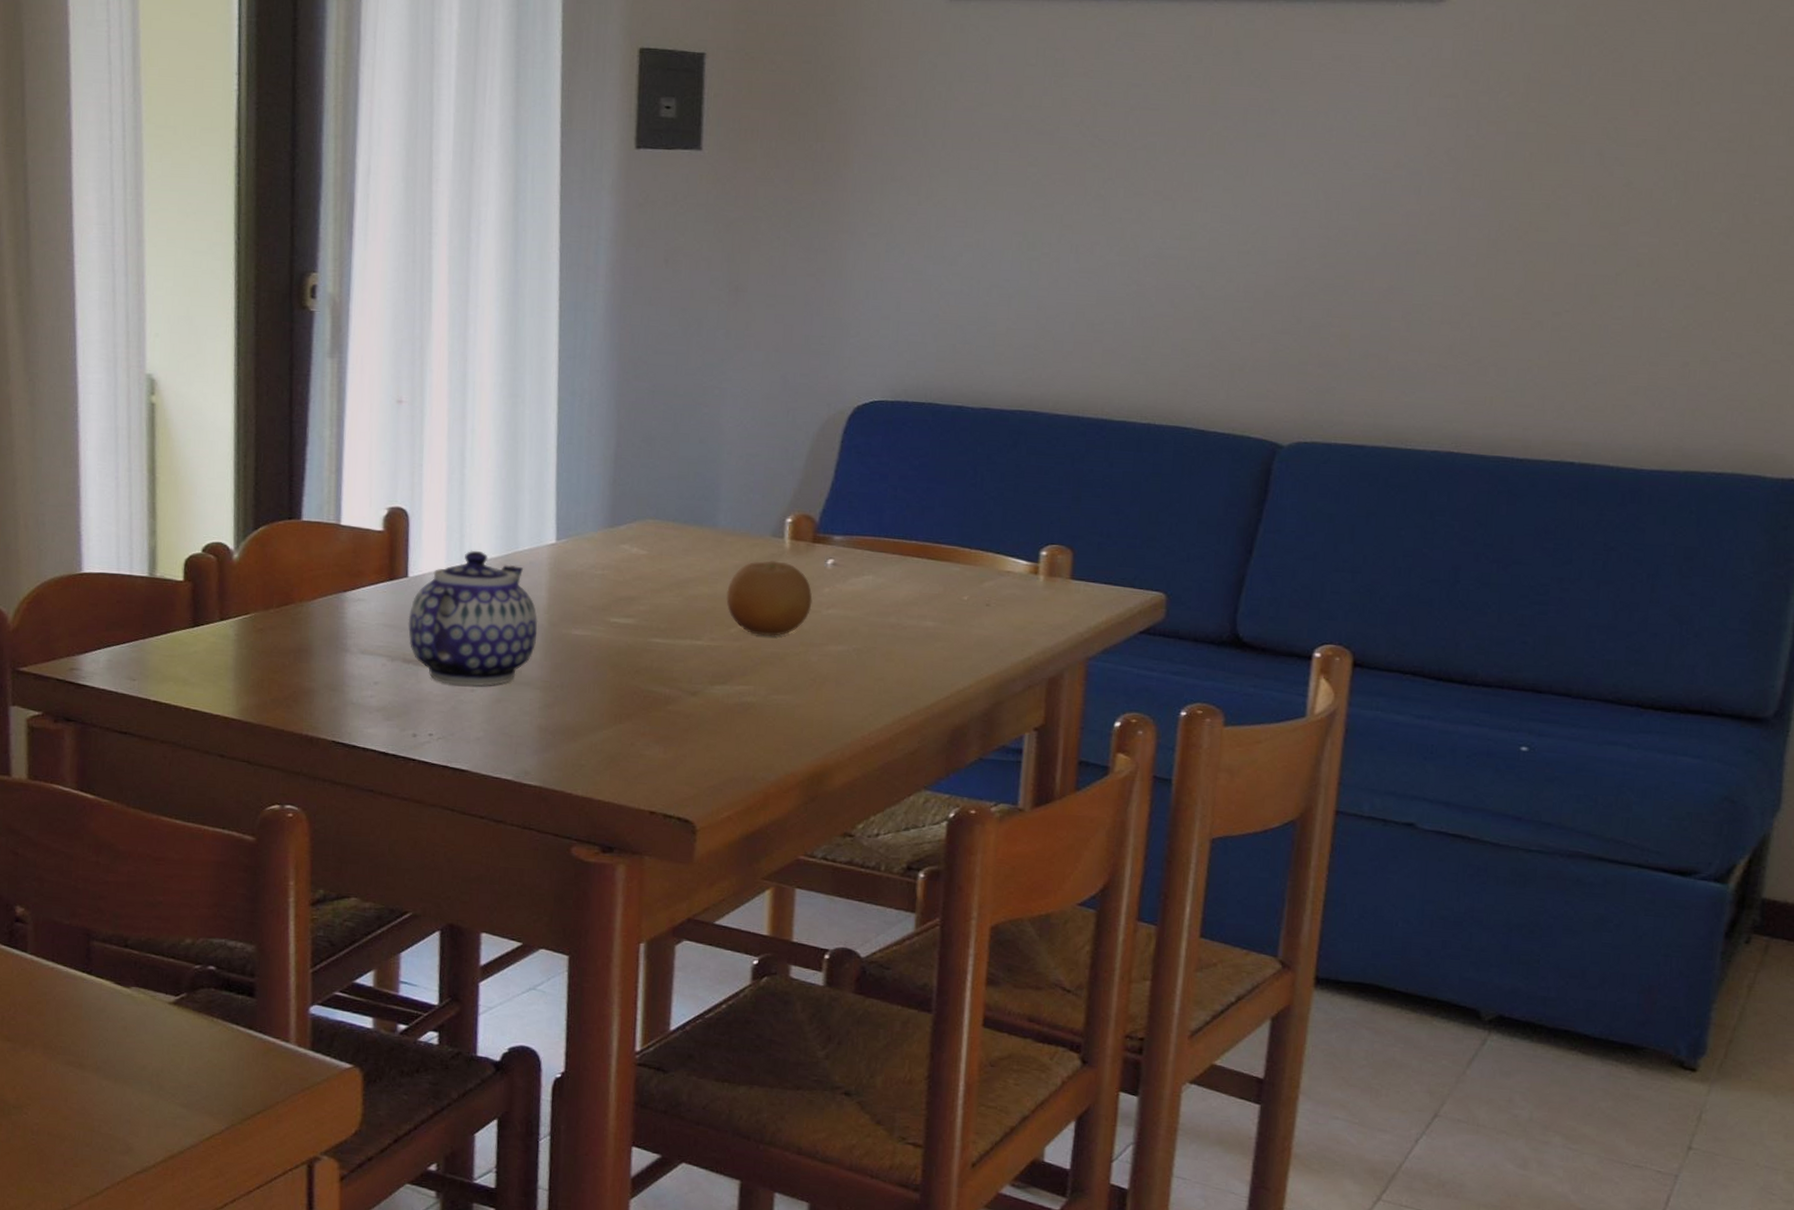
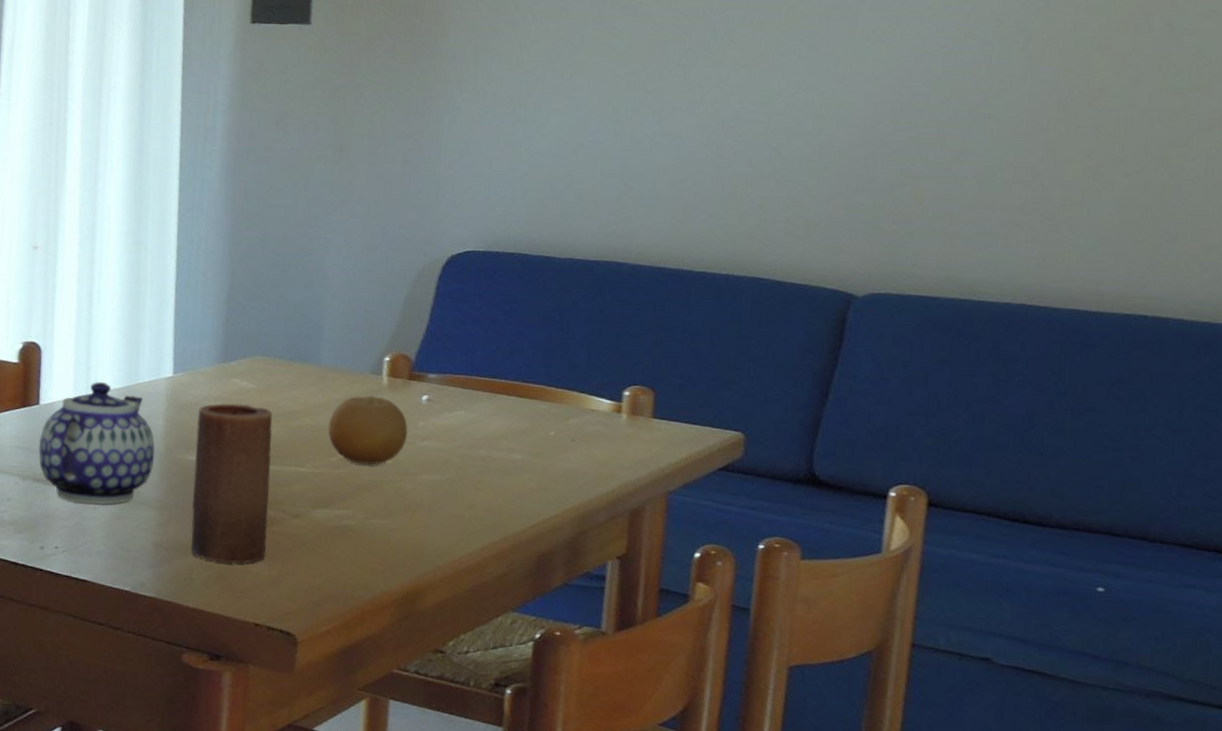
candle: none [579,571,667,748] -> present [191,403,273,564]

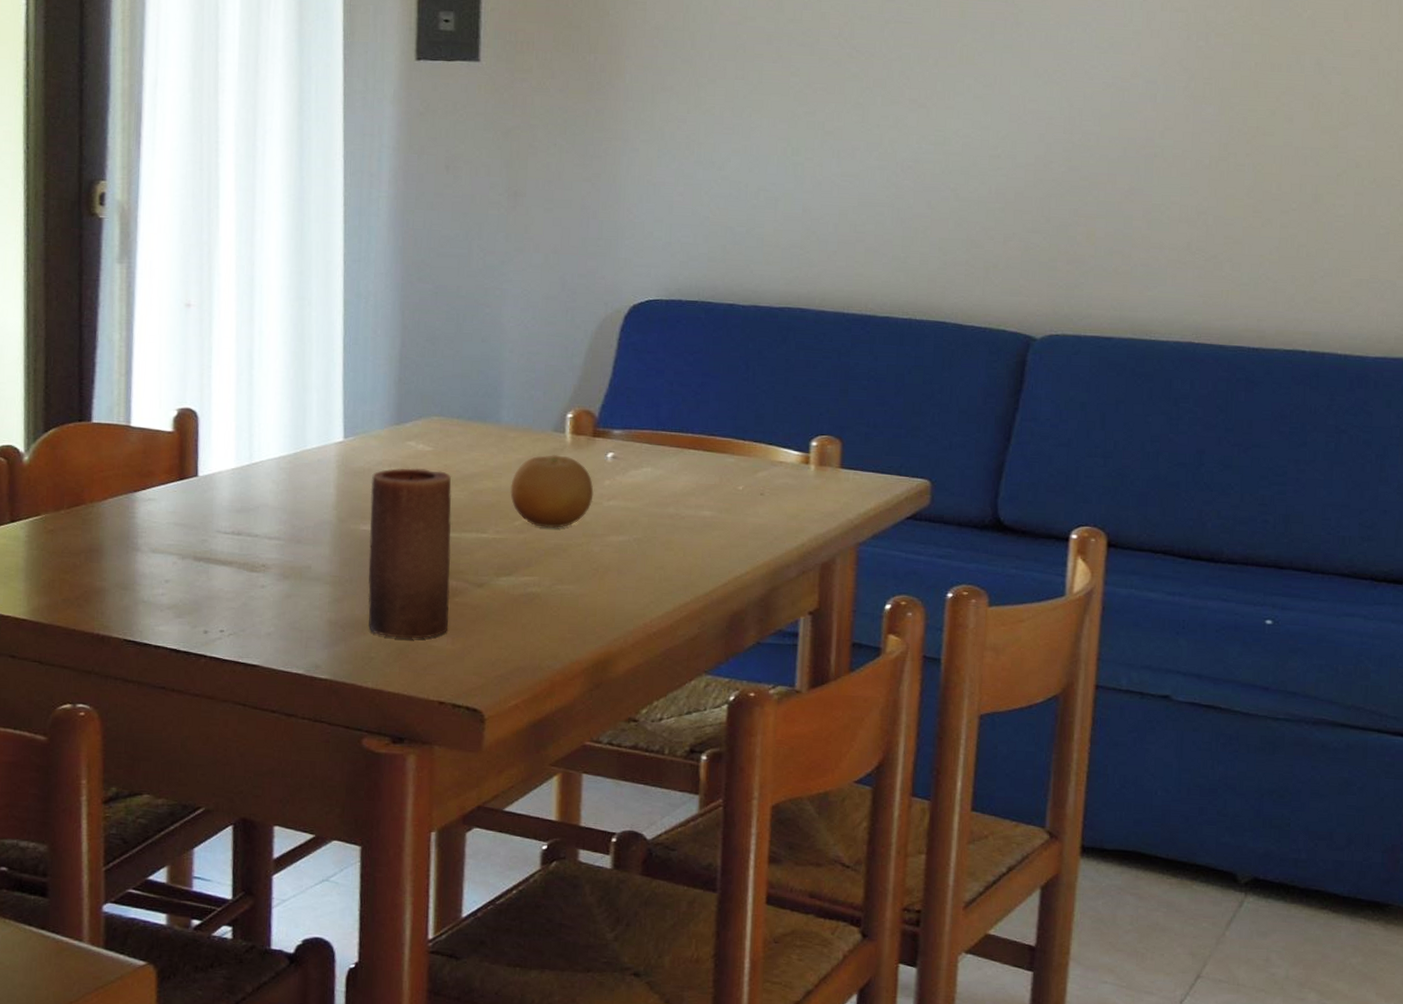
teapot: present [38,381,156,505] -> none [198,449,327,582]

